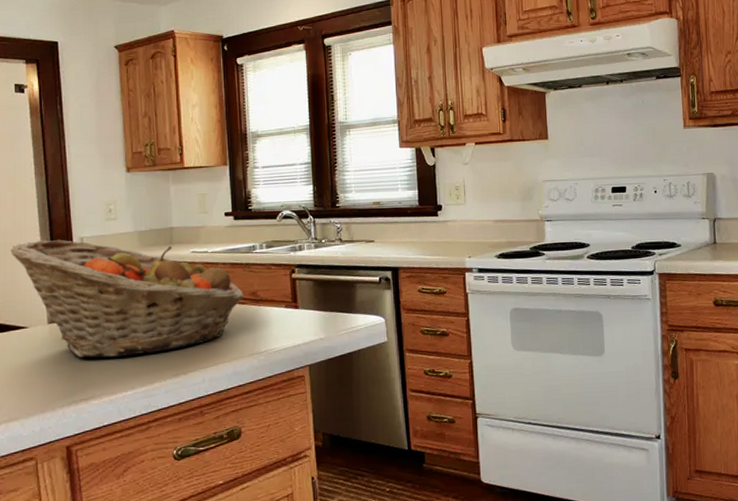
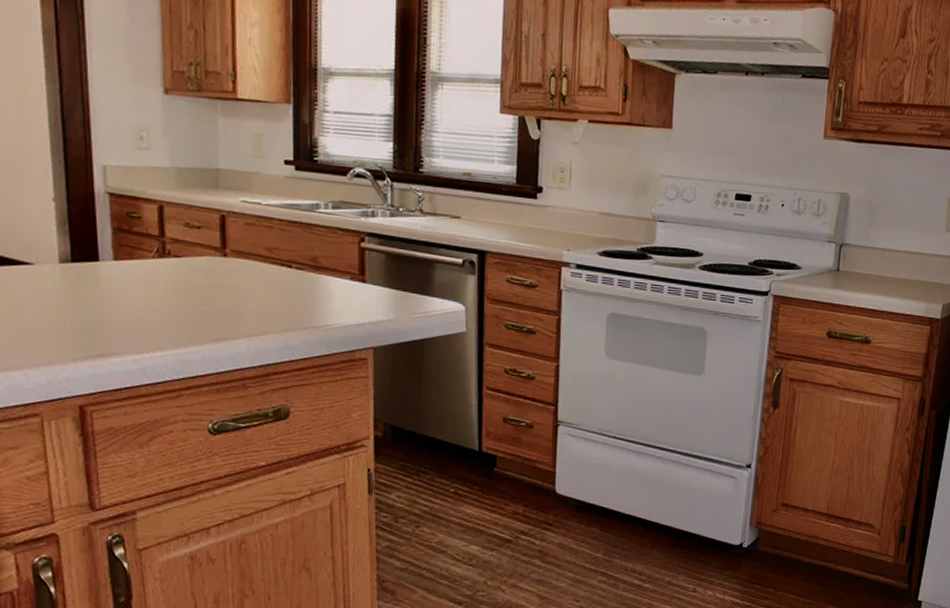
fruit basket: present [10,239,243,359] -> none [12,161,302,313]

